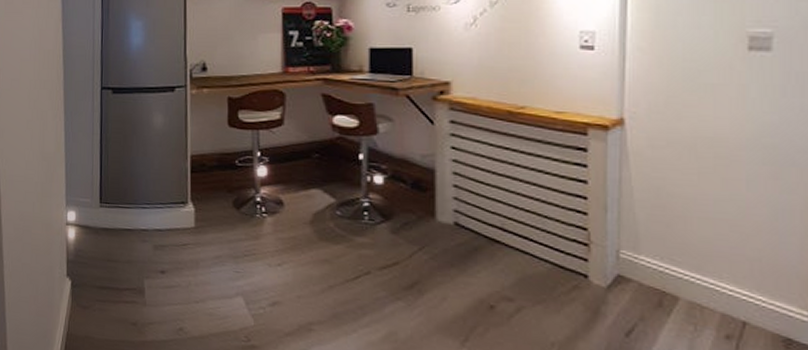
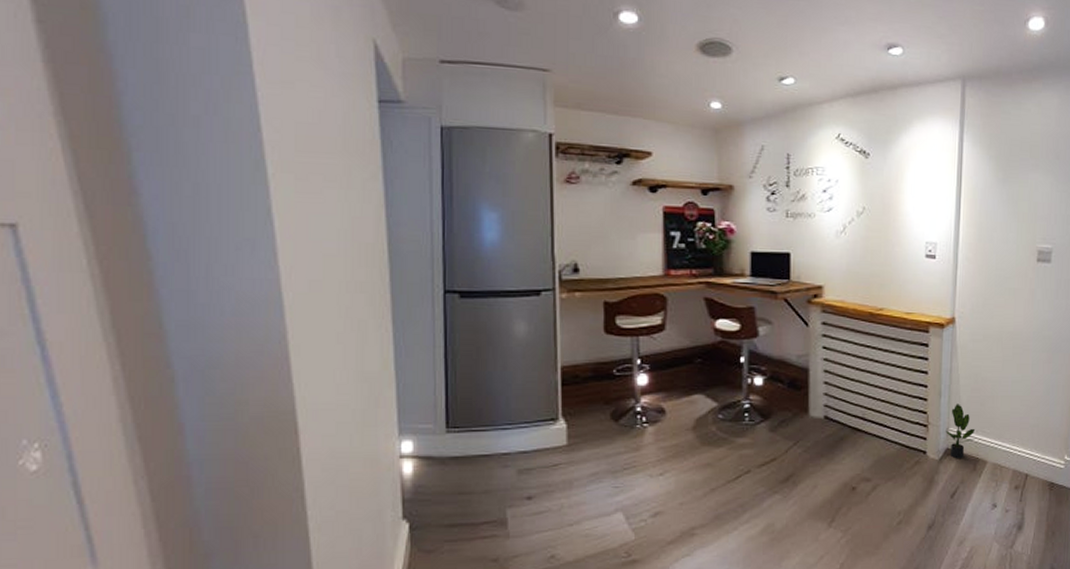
potted plant: none [614,222,660,290] -> present [945,404,976,459]

